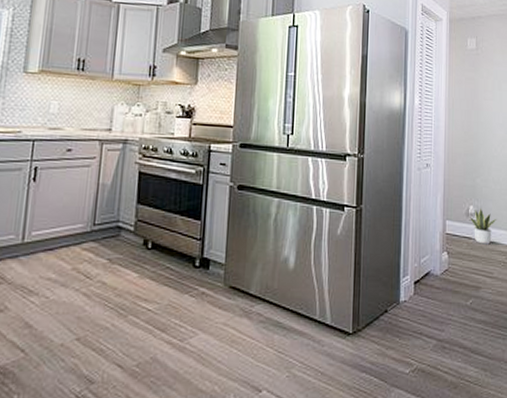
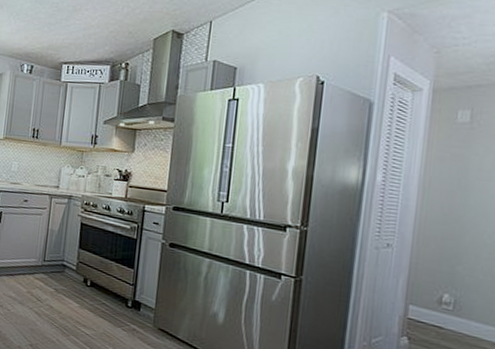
potted plant: present [469,207,497,244] -> none [442,297,483,339]

